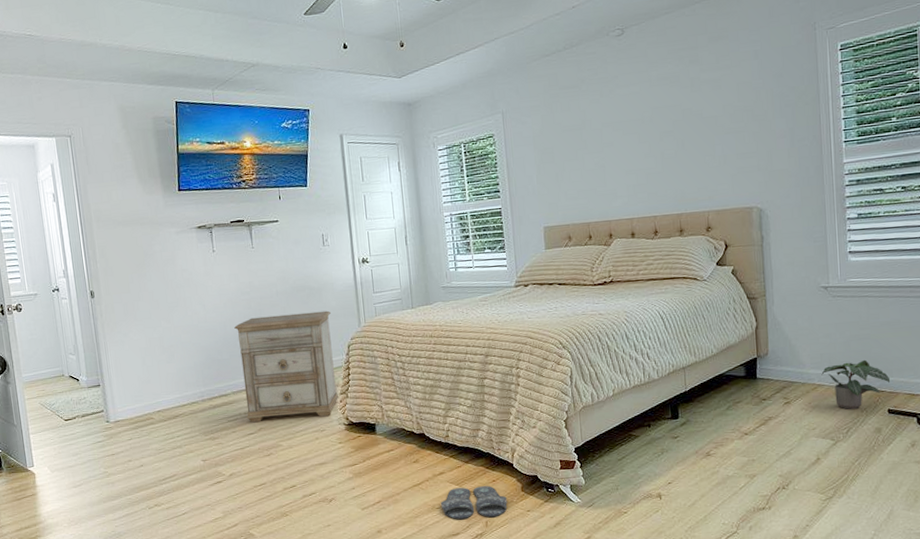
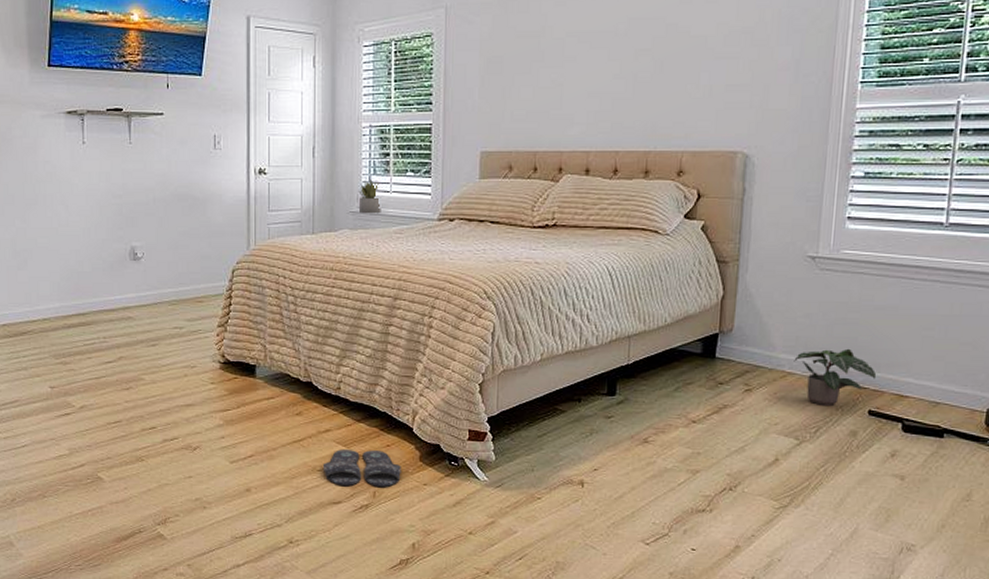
nightstand: present [234,310,338,422] -> none [100,226,215,350]
succulent plant: none [446,257,467,288] -> present [358,178,381,214]

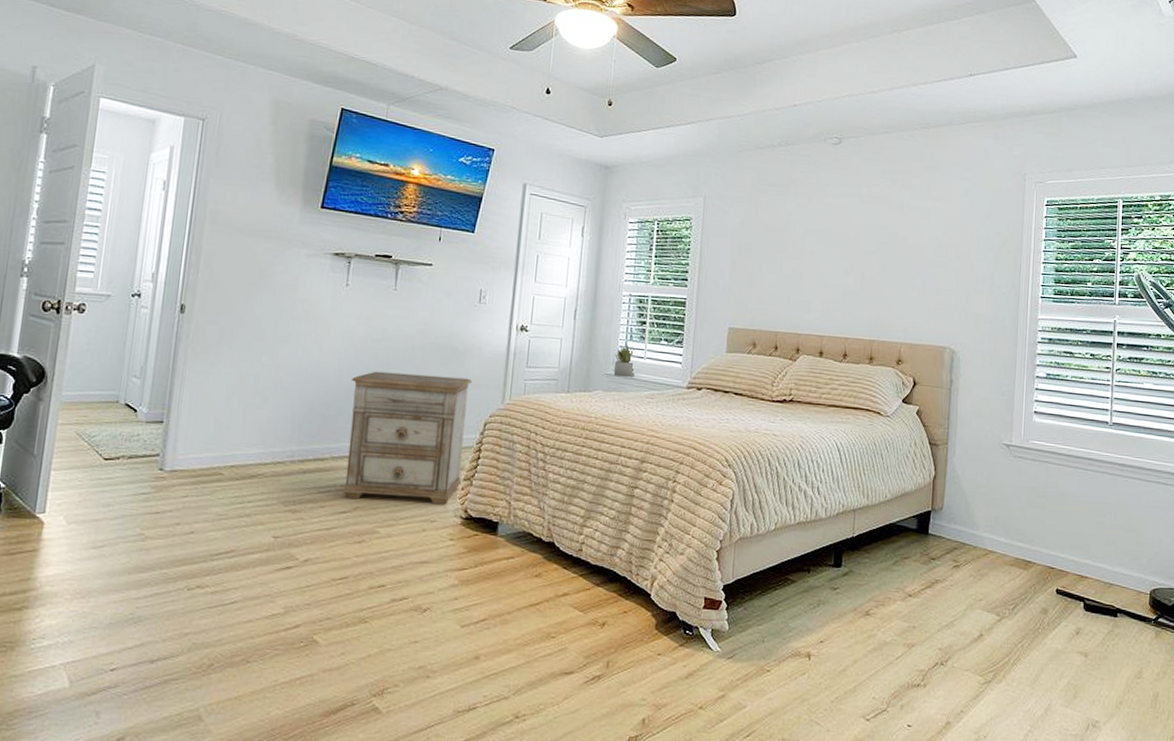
nightstand: none [100,226,215,350] -> present [342,371,472,504]
slippers: present [322,449,401,488] -> none [557,615,637,658]
potted plant: present [794,348,876,405] -> none [994,530,1061,584]

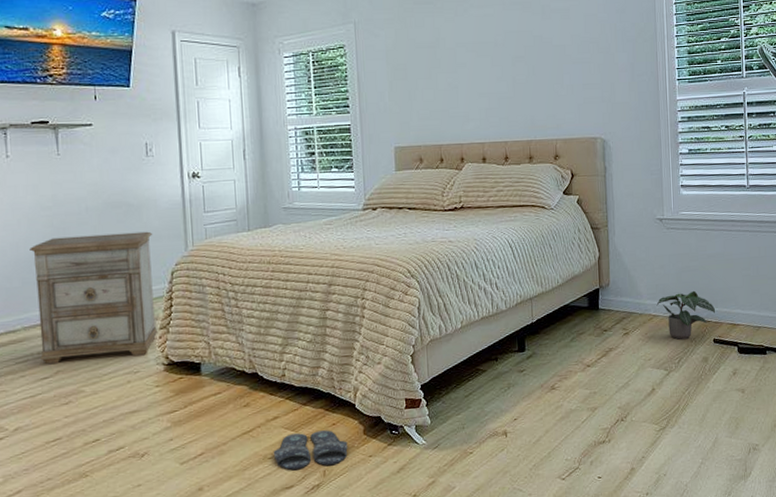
slippers: none [557,615,637,658] -> present [273,430,348,471]
succulent plant: present [613,343,636,378] -> none [289,176,311,209]
potted plant: none [994,530,1061,584] -> present [656,290,715,340]

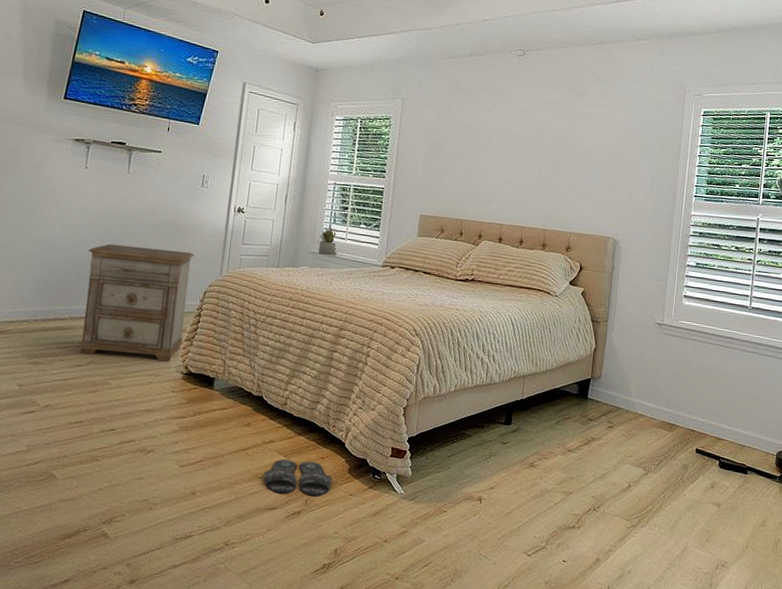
succulent plant: none [289,176,311,209] -> present [318,226,338,256]
potted plant: present [656,290,715,340] -> none [644,397,701,443]

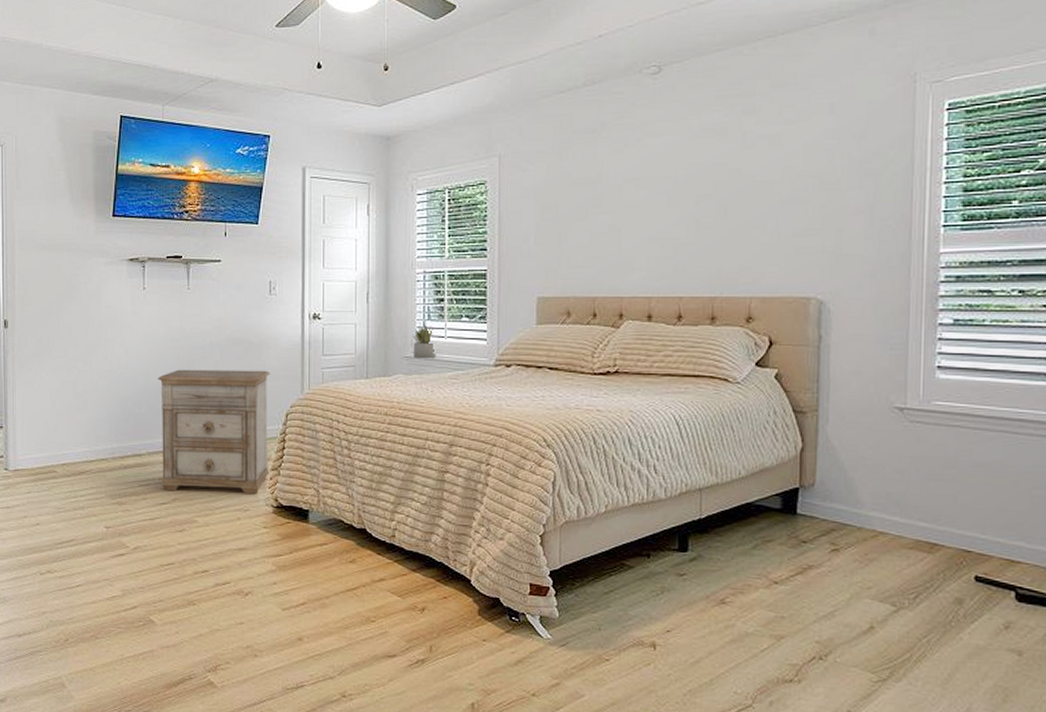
slippers: present [263,459,332,497] -> none [376,600,459,643]

